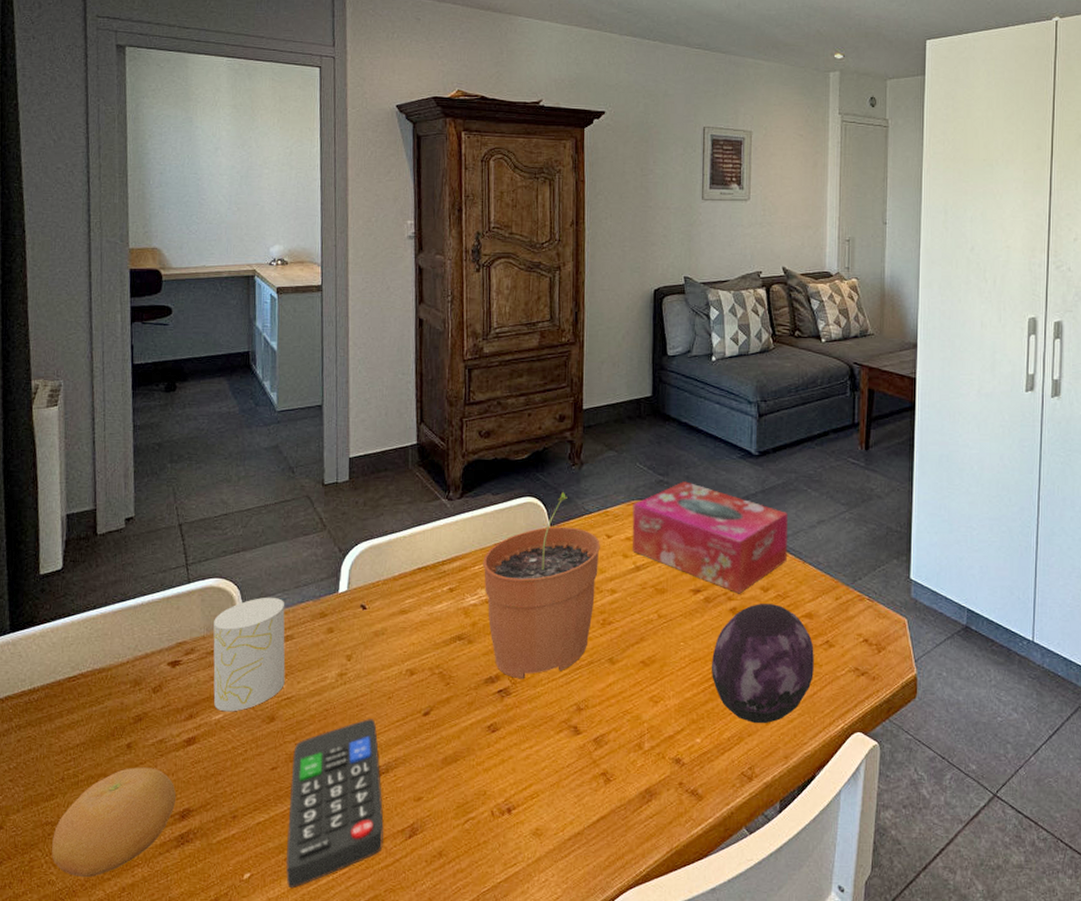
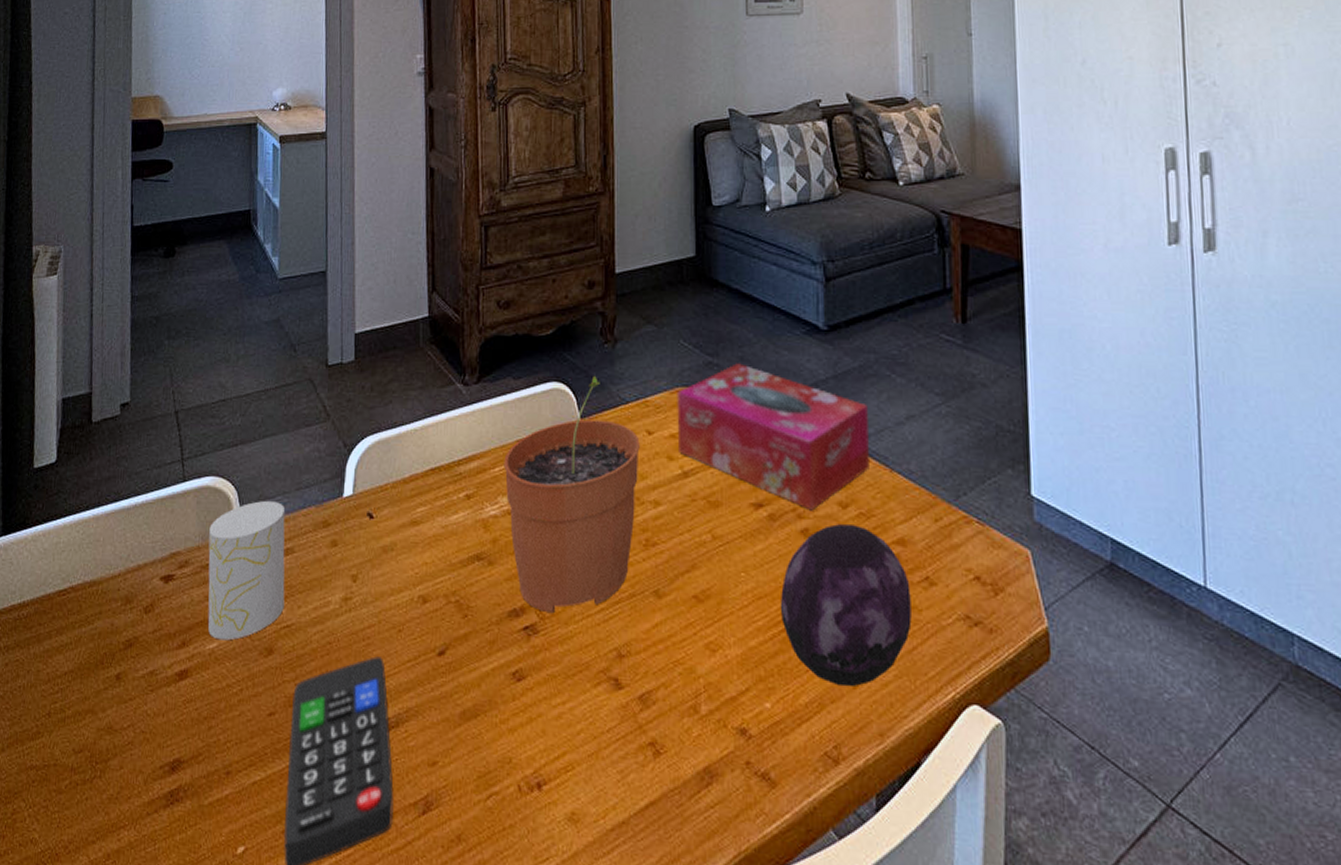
fruit: present [52,767,177,878] -> none [35,703,167,839]

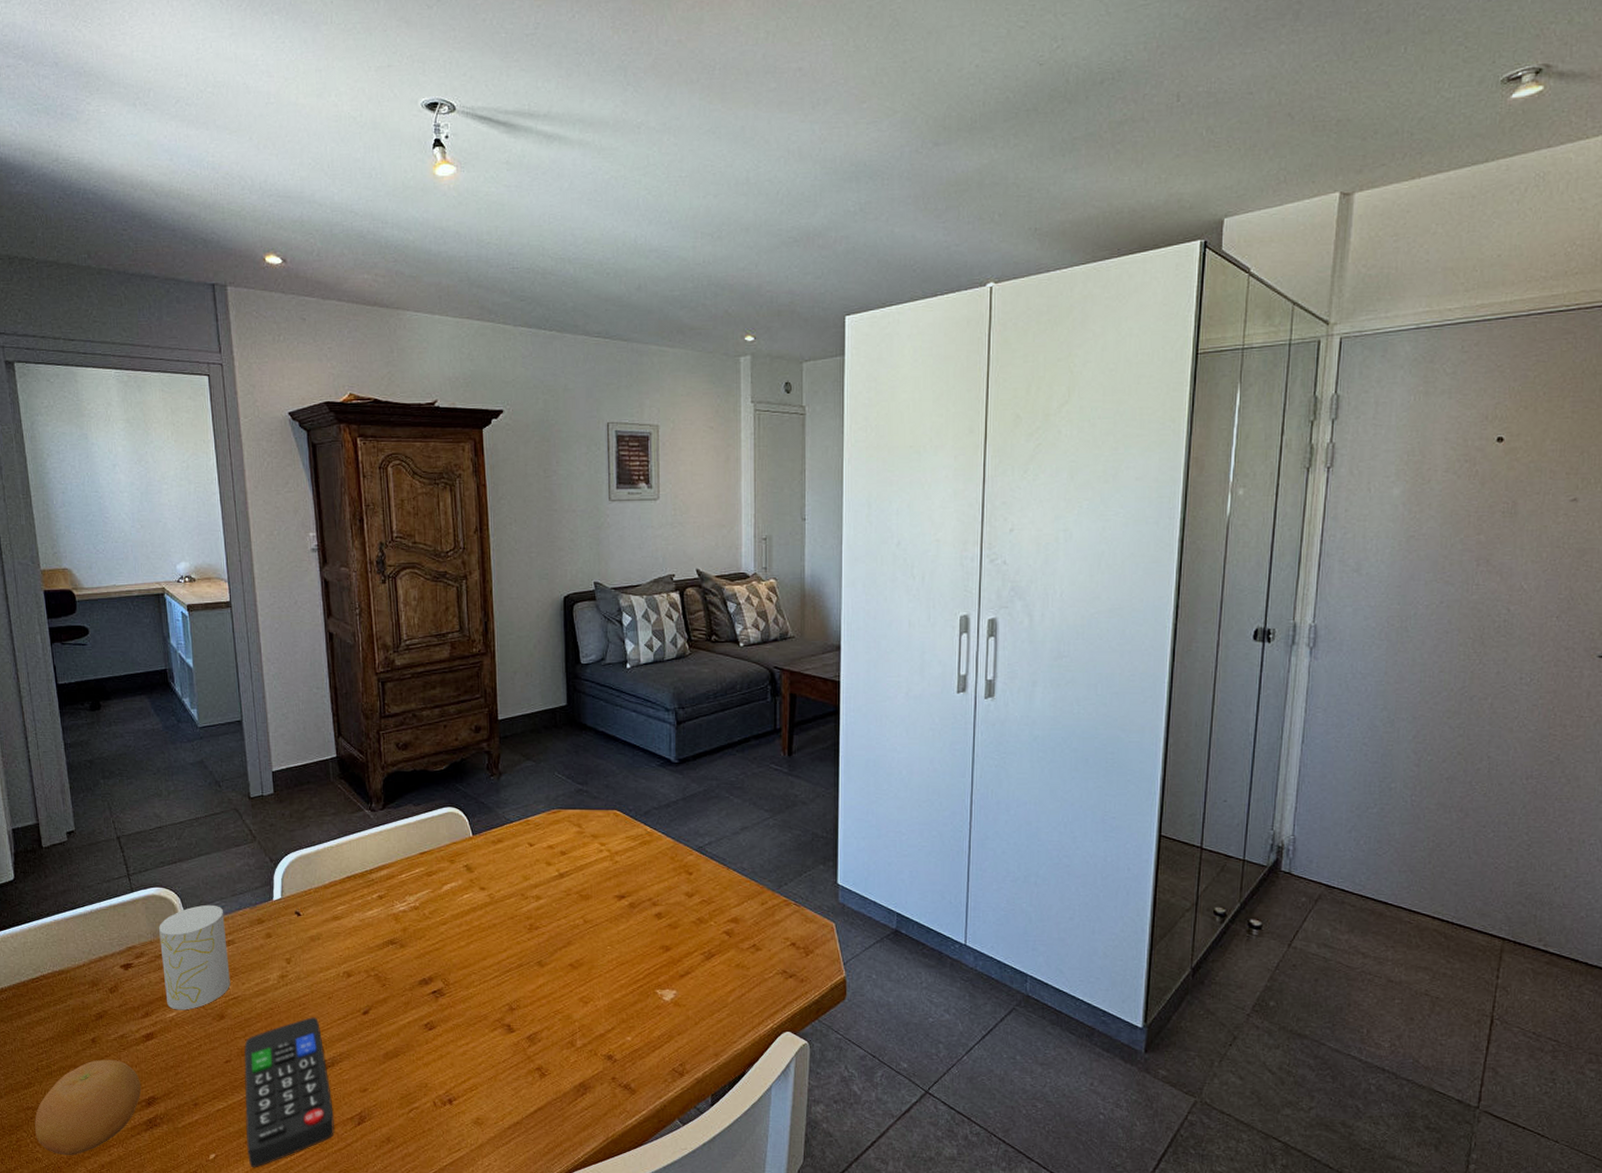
fruit: none [35,703,167,839] -> present [35,1059,142,1156]
plant pot: present [504,376,640,612] -> none [409,802,523,980]
tissue box: present [677,363,869,511] -> none [553,790,711,900]
decorative orb: present [780,524,912,687] -> none [638,909,741,1024]

